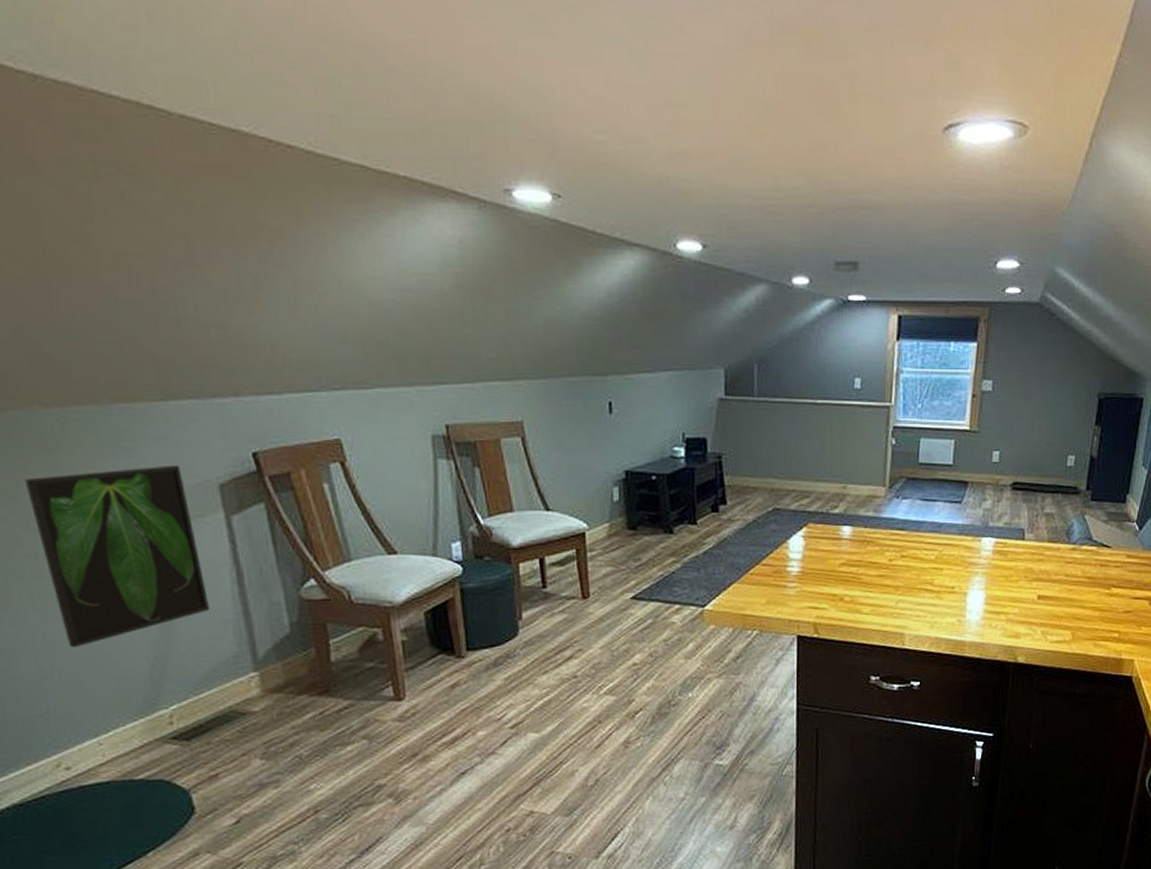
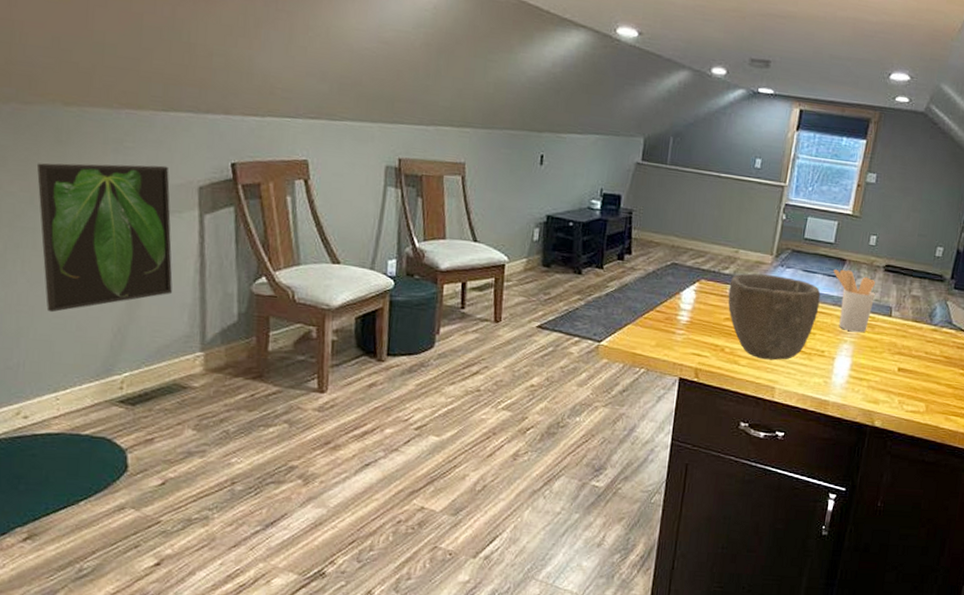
bowl: none [841,509,944,604] -> present [728,273,821,361]
utensil holder: none [955,493,1004,562] -> present [833,269,875,333]

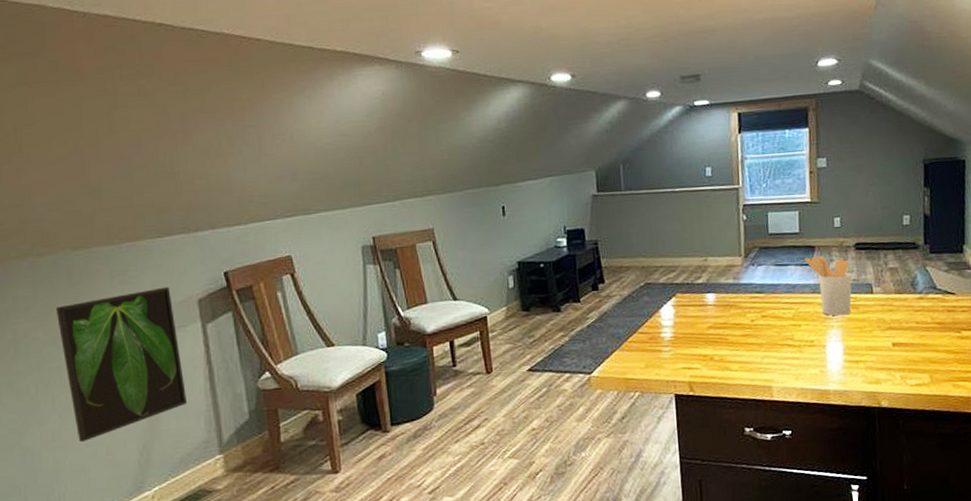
bowl: present [728,273,821,361] -> none [705,274,799,361]

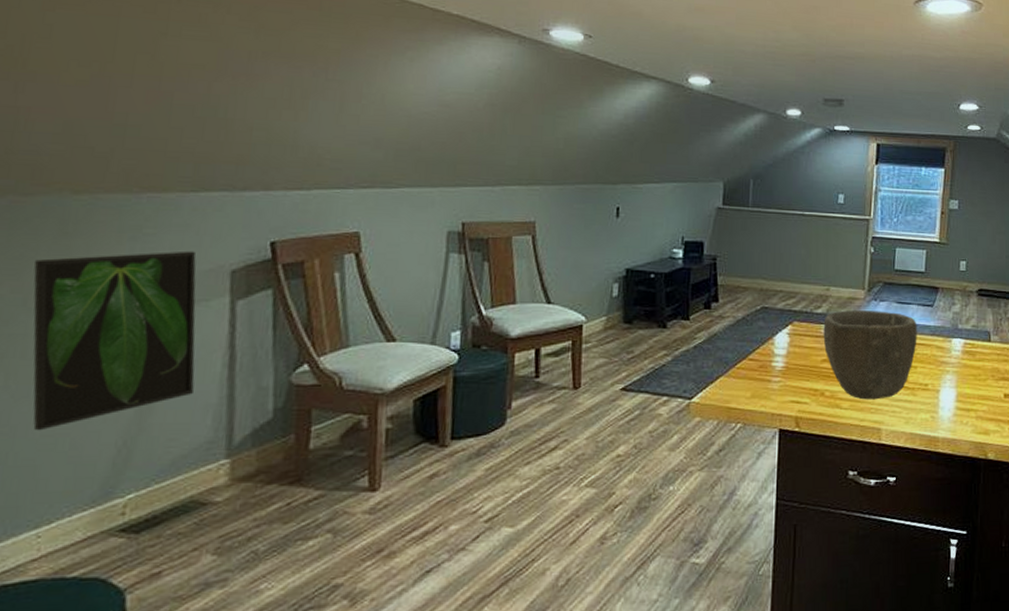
bowl: none [705,274,799,361] -> present [823,310,917,400]
utensil holder: present [804,255,852,316] -> none [927,298,971,361]

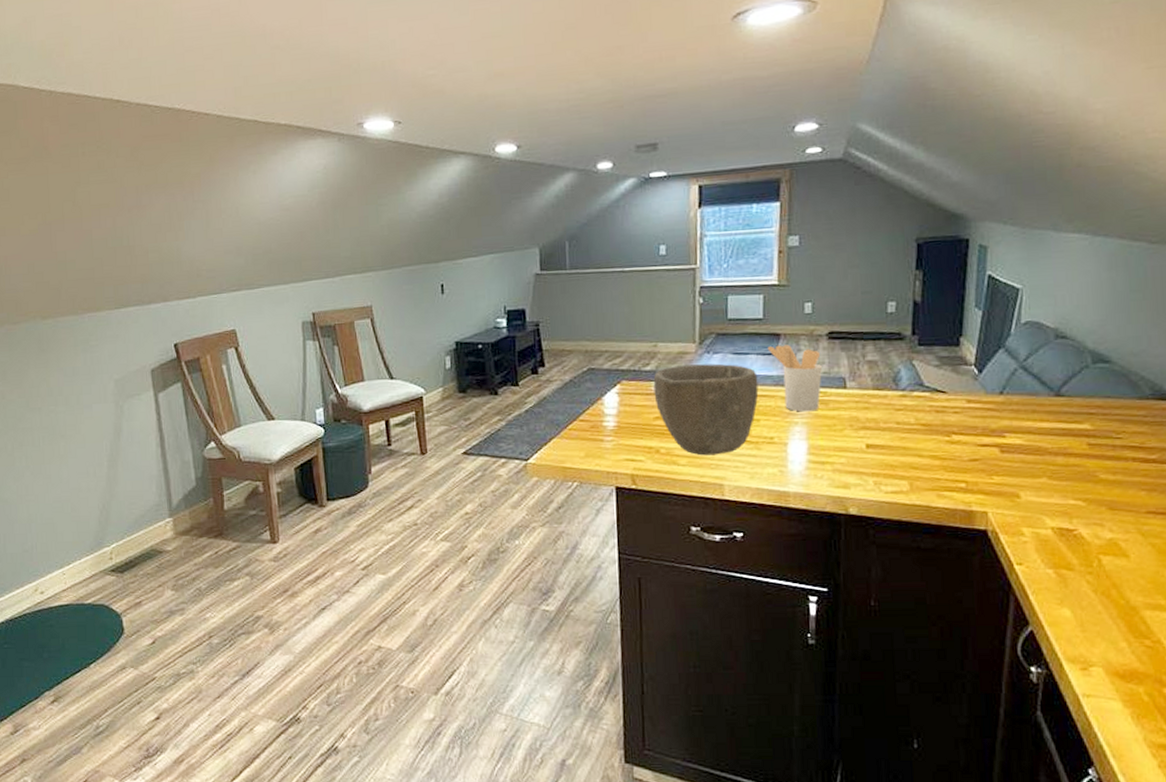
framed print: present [33,250,197,431] -> none [28,356,140,498]
utensil holder: none [927,298,971,361] -> present [767,344,822,412]

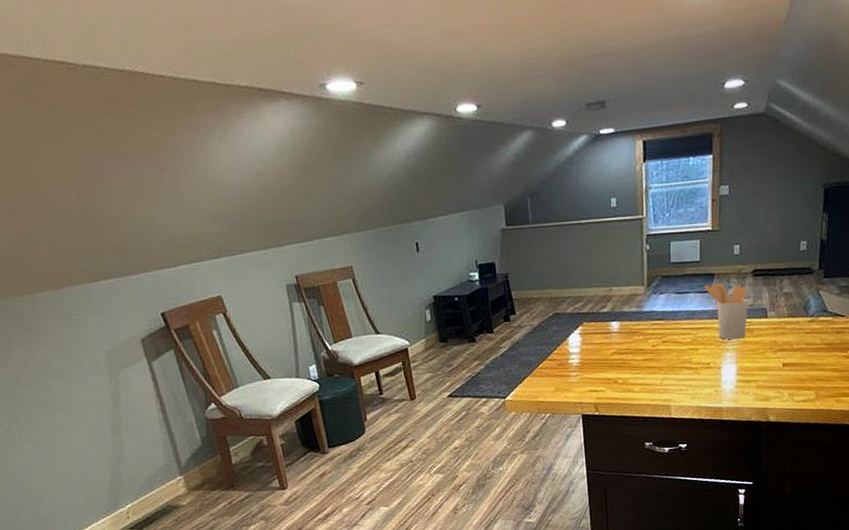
bowl: present [653,363,759,456] -> none [610,302,697,383]

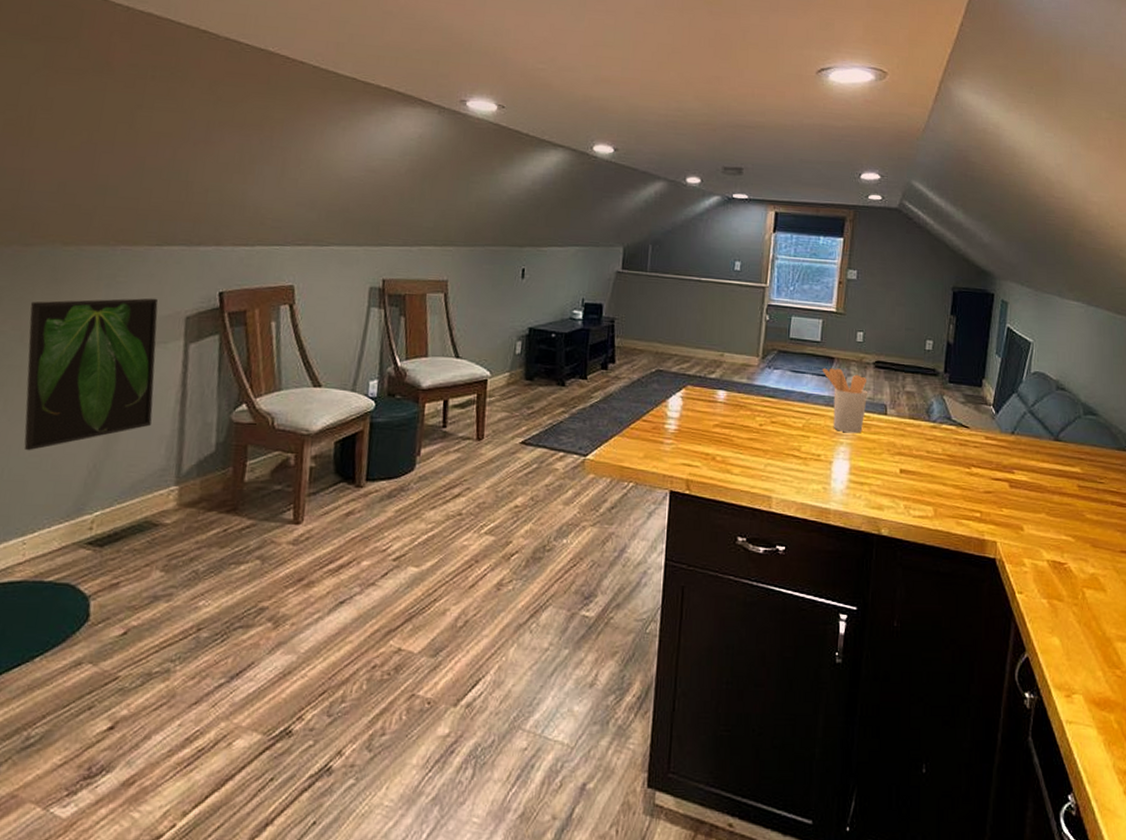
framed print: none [12,328,145,469] -> present [24,298,158,451]

